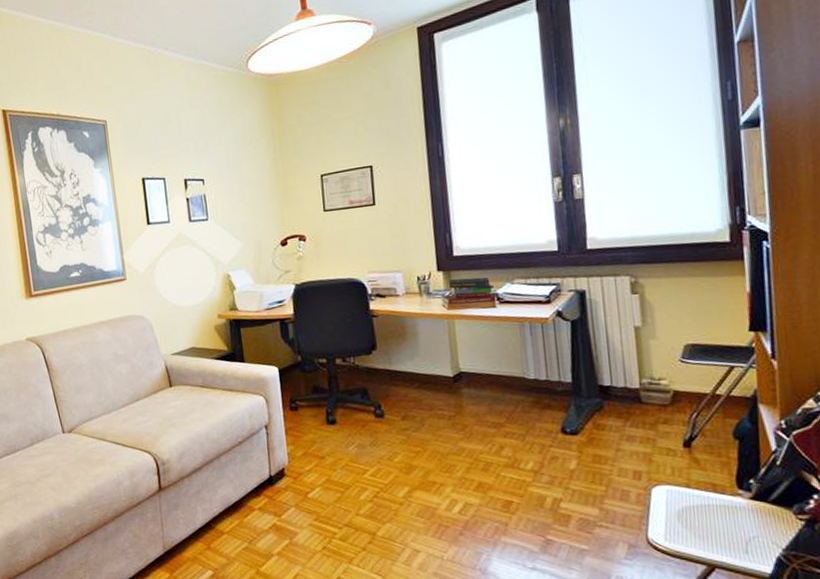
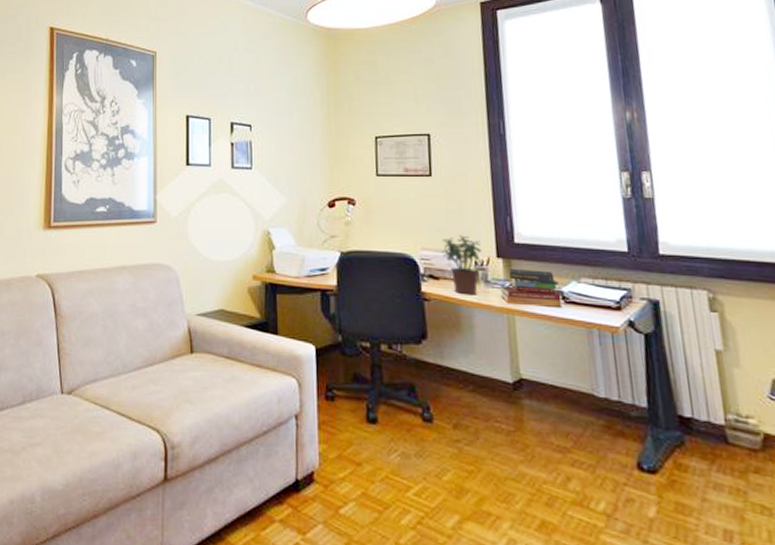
potted plant: none [387,255,423,308] -> present [442,235,481,295]

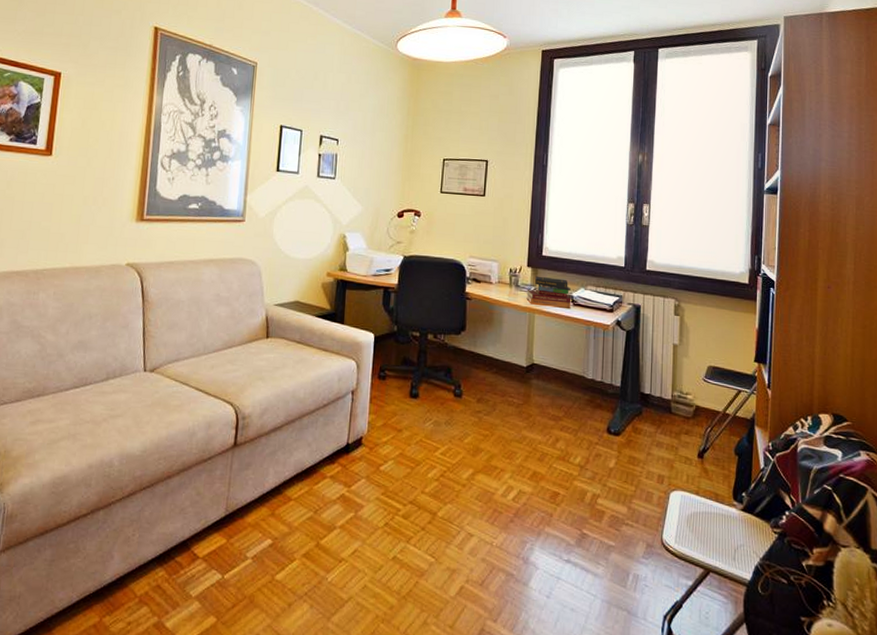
potted plant: present [442,235,481,295] -> none [485,247,516,297]

